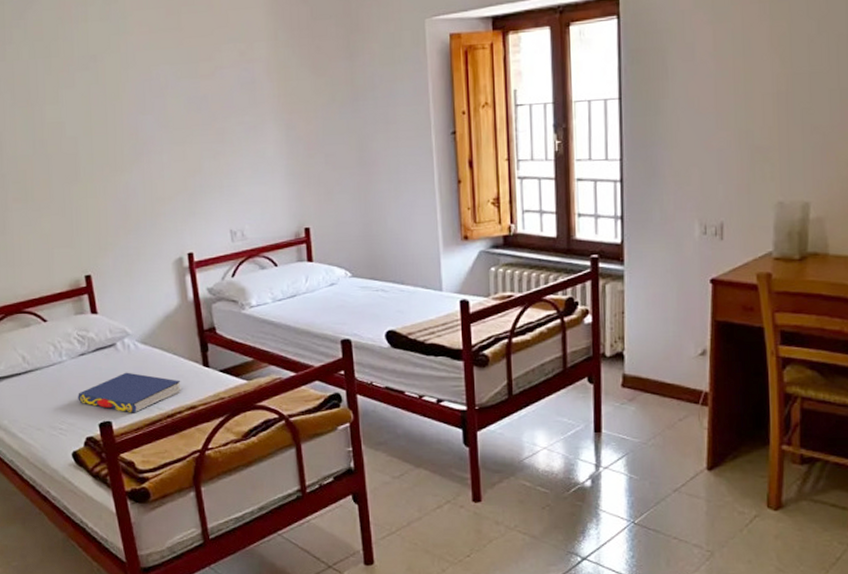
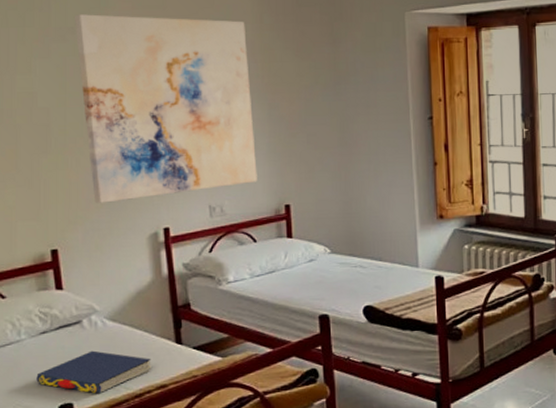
wall art: none [95,38,277,230] -> present [74,14,257,203]

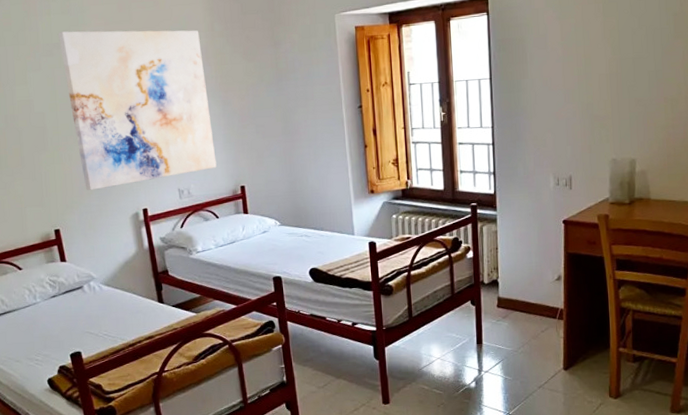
book: present [36,350,151,394] -> none [51,310,140,344]

